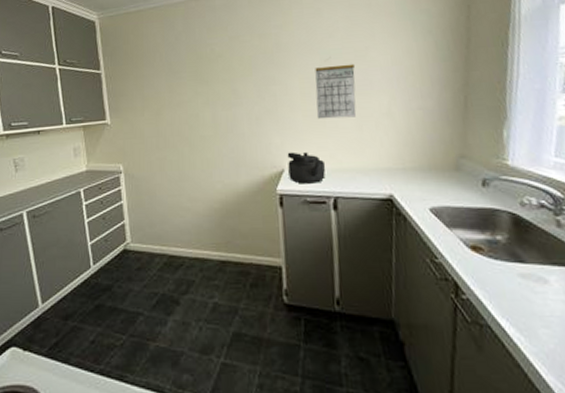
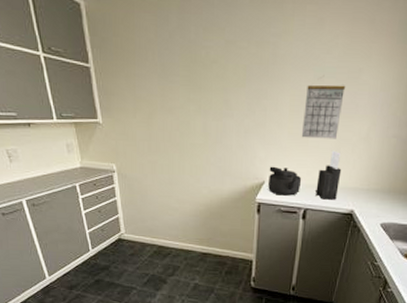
knife block: none [343,129,370,185] -> present [315,150,342,200]

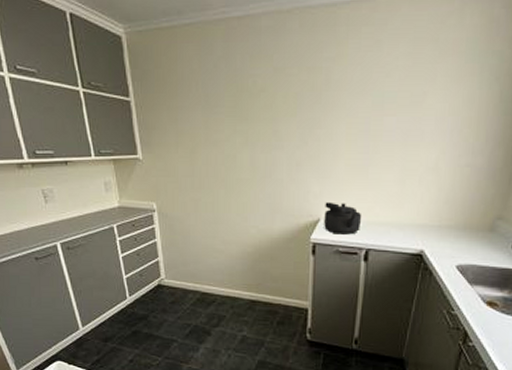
calendar: present [301,85,346,139] -> none [360,110,409,170]
knife block: present [315,150,342,200] -> none [378,182,408,239]

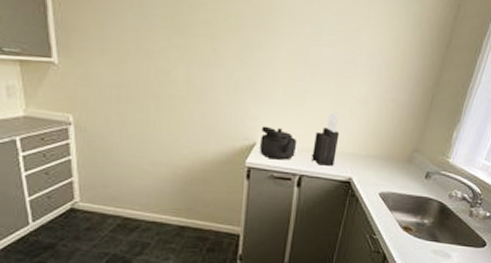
knife block: none [378,182,408,239] -> present [312,112,340,166]

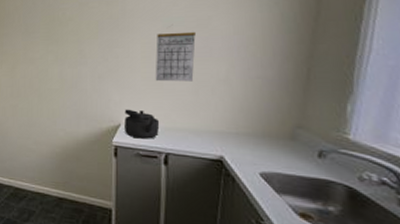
calendar: none [297,40,345,100] -> present [155,31,197,82]
knife block: present [312,112,340,166] -> none [176,93,203,144]

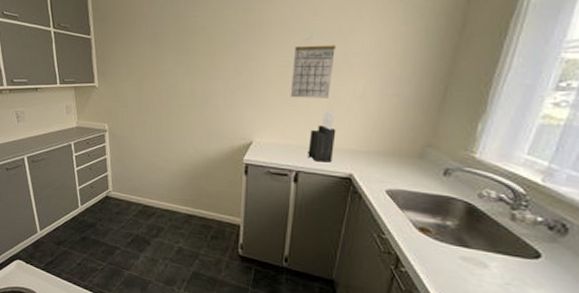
kettle: present [125,109,160,139] -> none [256,126,292,157]
knife block: none [176,93,203,144] -> present [308,110,336,163]

